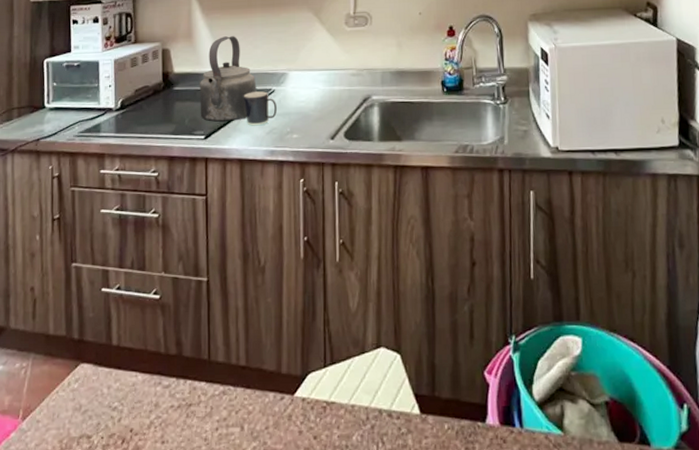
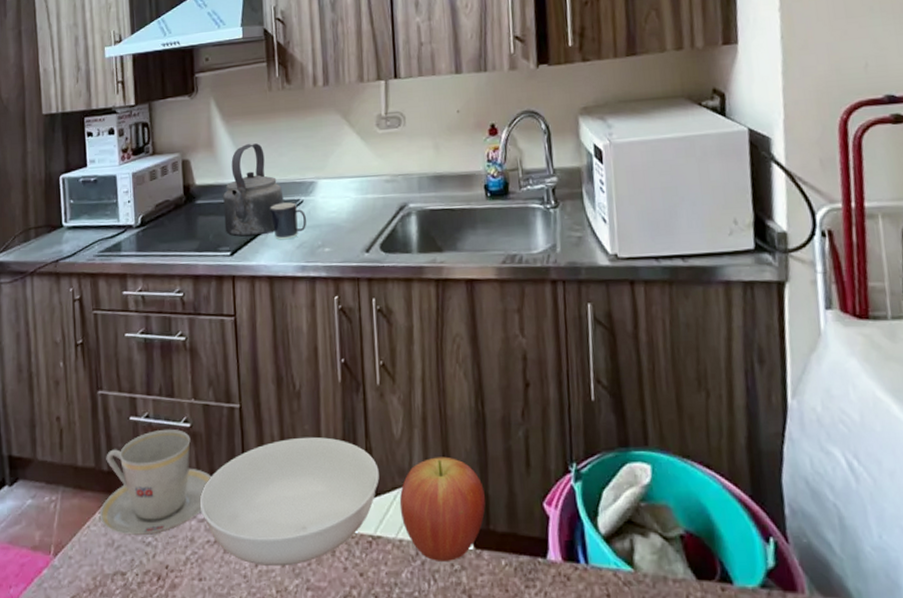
teacup: none [68,300,178,401] -> present [99,429,212,536]
bowl: none [165,309,335,430] -> present [199,436,379,567]
fruit: none [353,328,432,425] -> present [399,456,486,561]

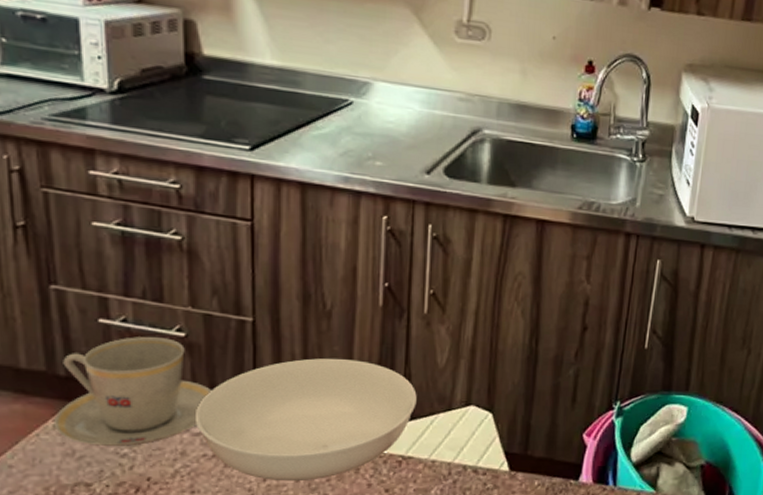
kettle: present [223,143,284,237] -> none [243,18,327,133]
mug: present [270,202,306,240] -> none [307,99,355,144]
fruit: present [399,456,486,561] -> none [436,387,527,481]

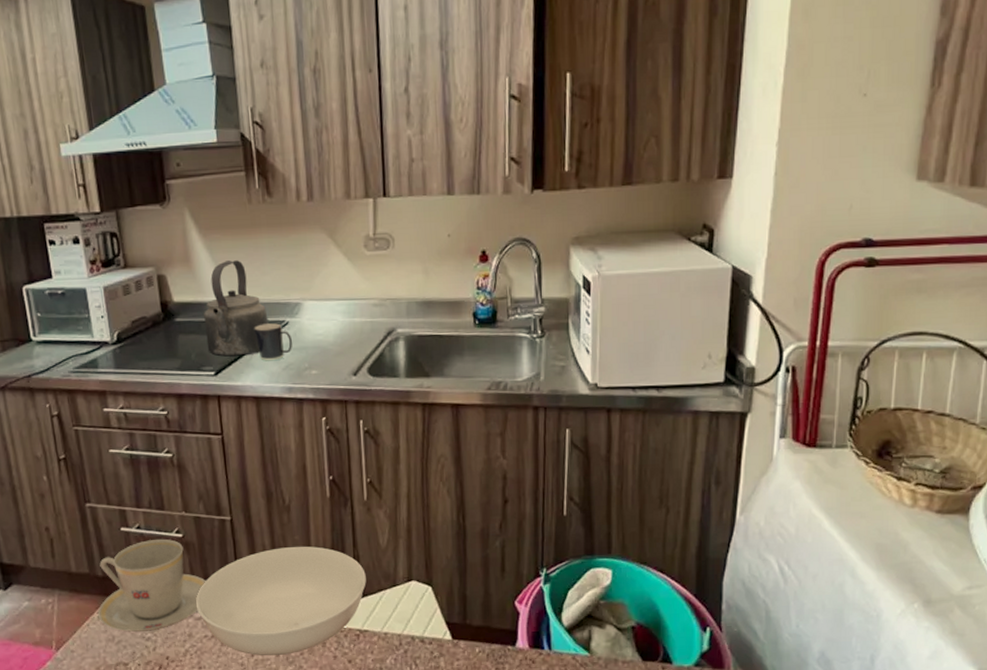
kettle: none [243,18,327,133] -> present [204,260,269,357]
mug: none [307,99,355,144] -> present [254,323,292,361]

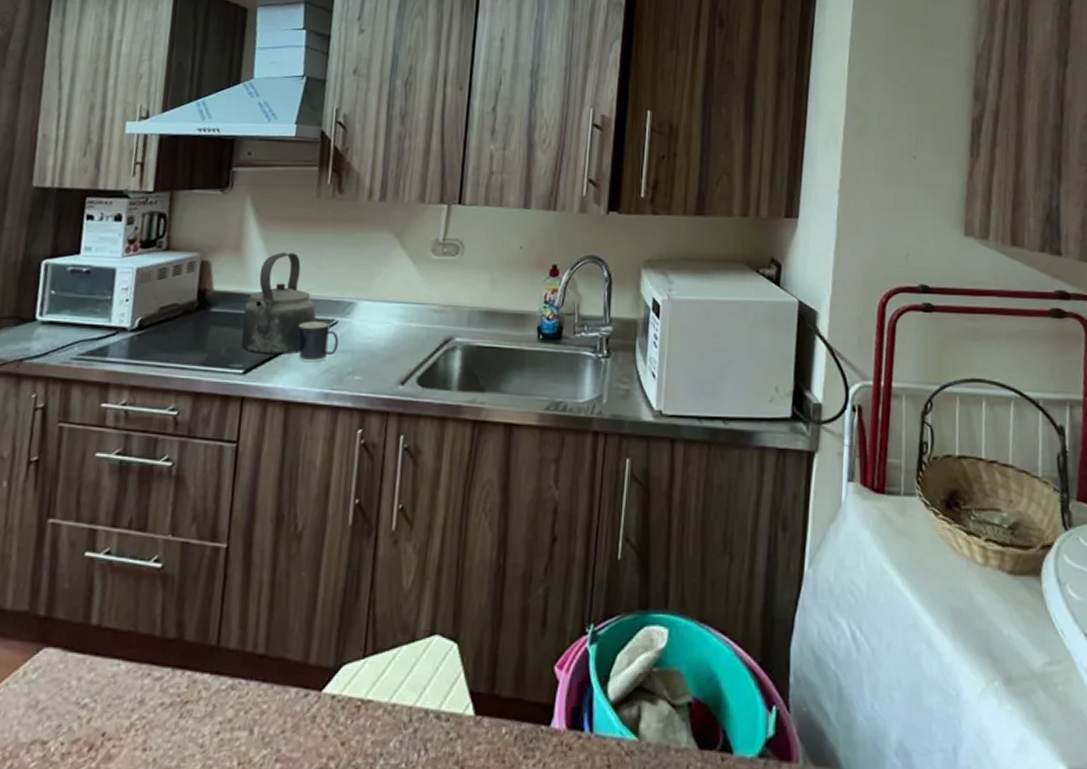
teacup: present [97,538,206,633] -> none [23,568,179,697]
bowl: present [195,546,366,656] -> none [157,585,381,734]

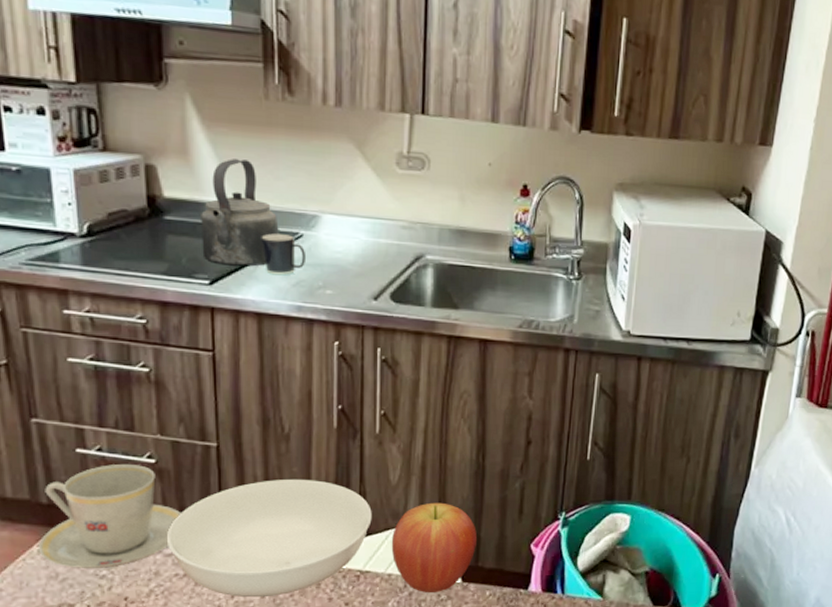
teacup: none [23,568,179,697] -> present [38,463,181,569]
bowl: none [157,585,381,734] -> present [166,478,372,598]
fruit: none [397,613,494,729] -> present [391,502,477,592]

